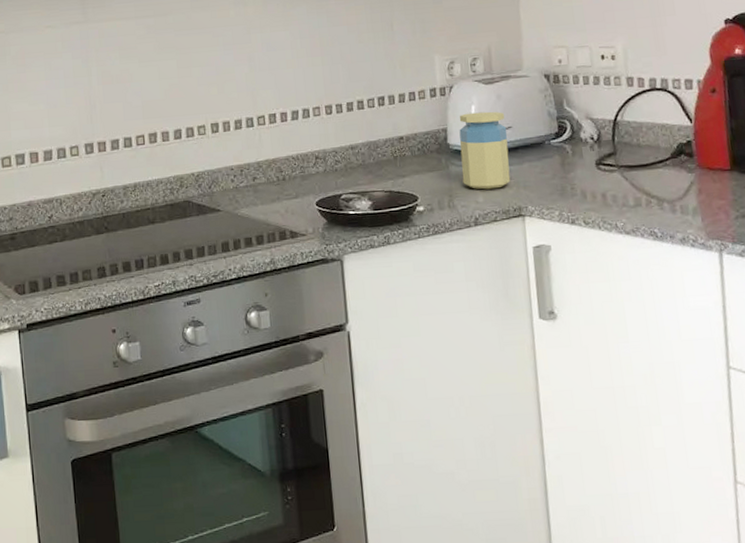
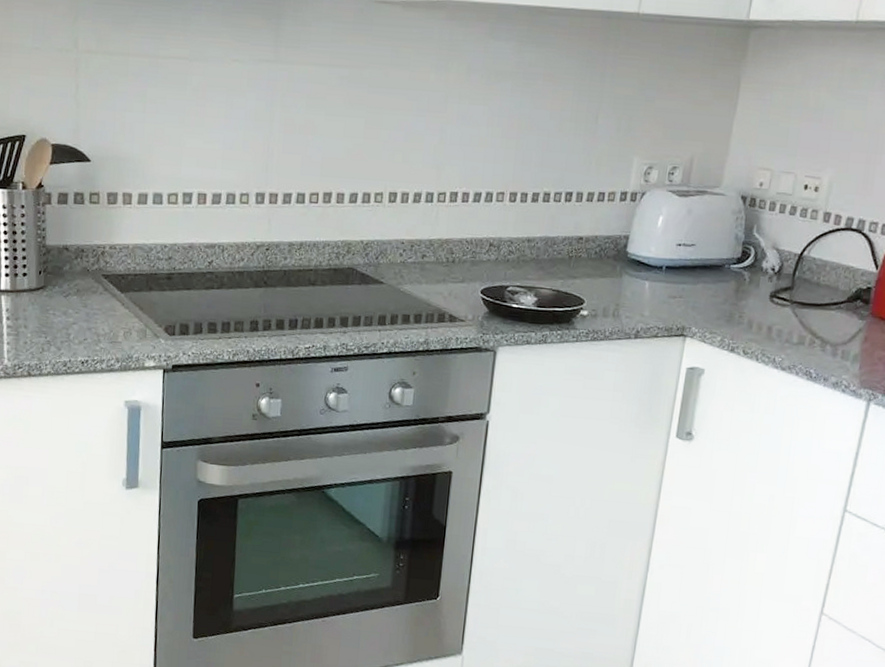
jar: present [459,111,511,190] -> none [632,223,691,305]

